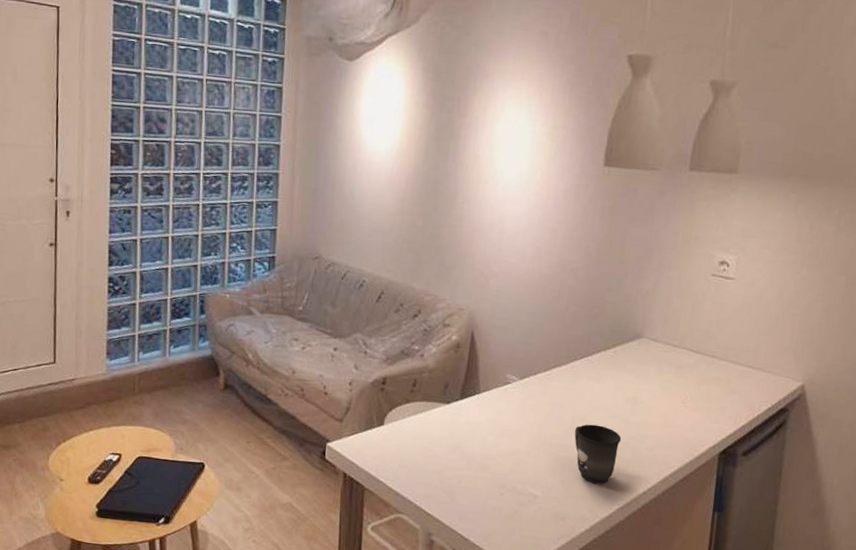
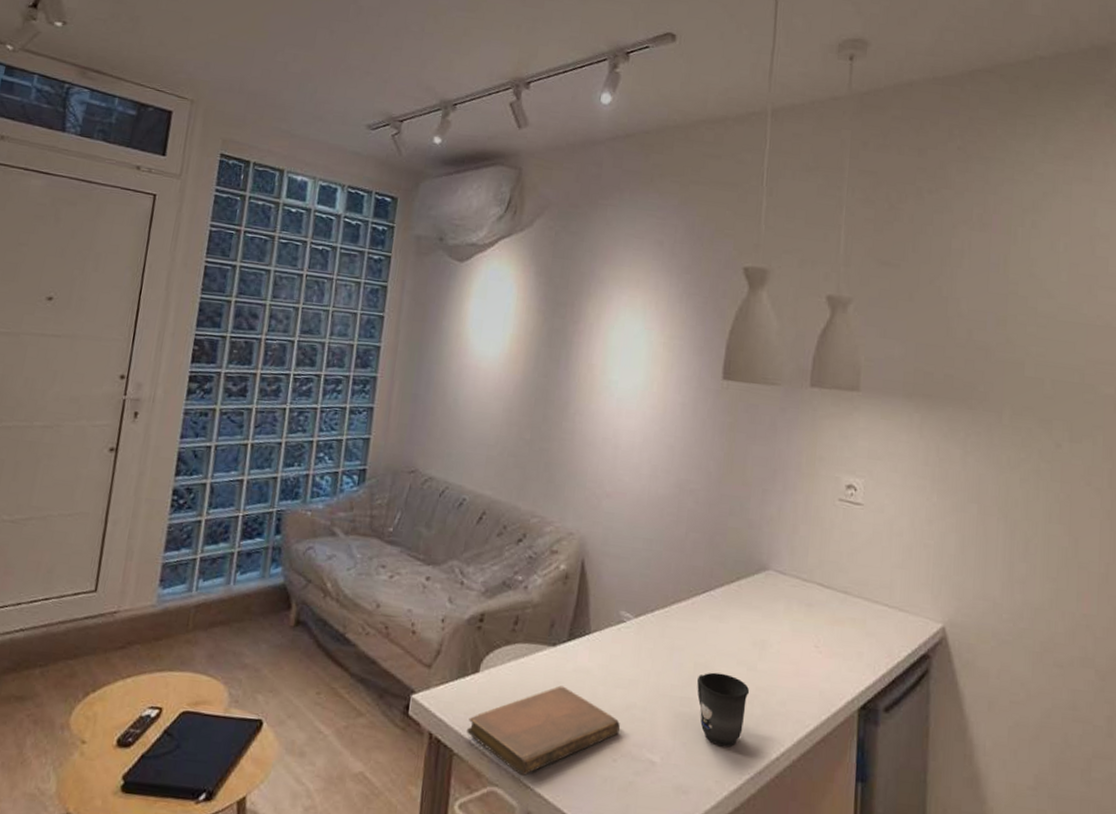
notebook: none [375,435,507,506] -> present [467,685,621,777]

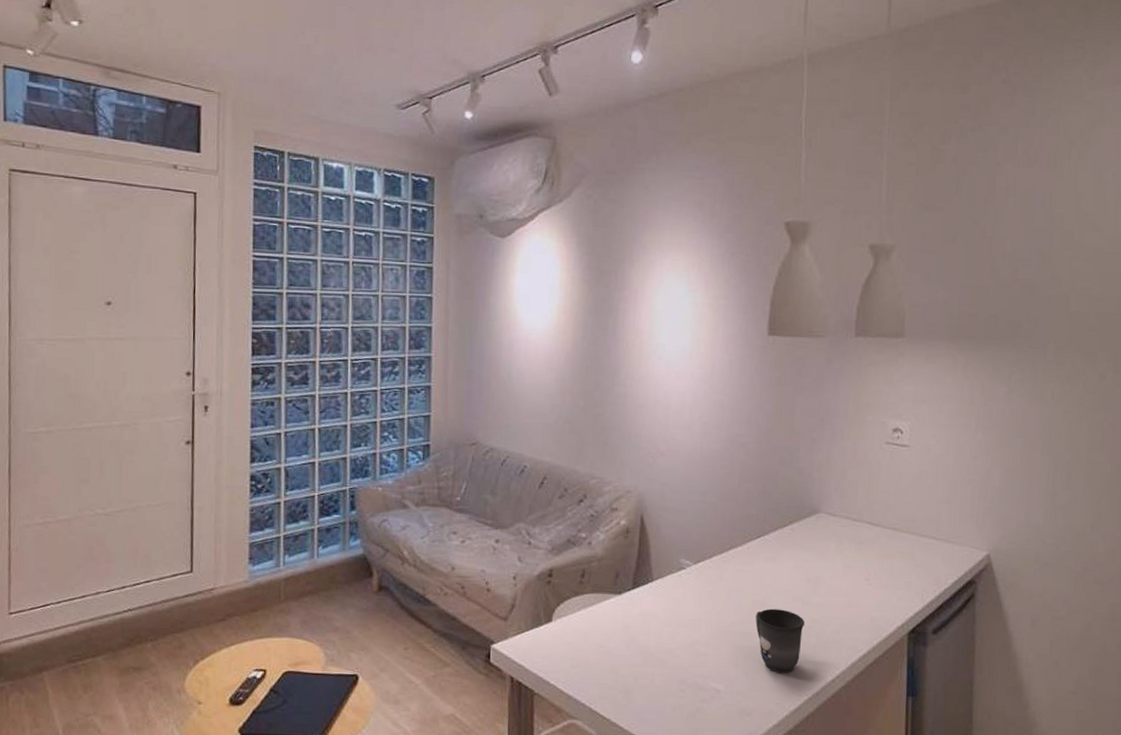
notebook: present [467,685,621,777] -> none [545,629,686,709]

